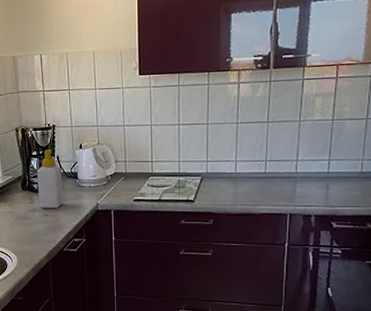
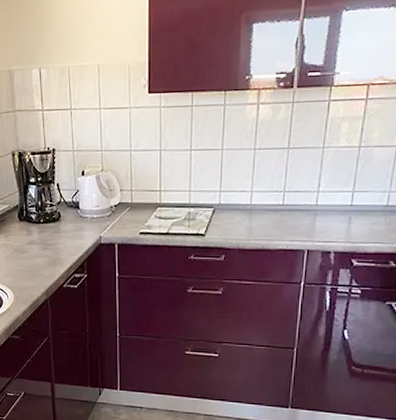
soap bottle: present [36,149,63,208] -> none [34,176,63,241]

